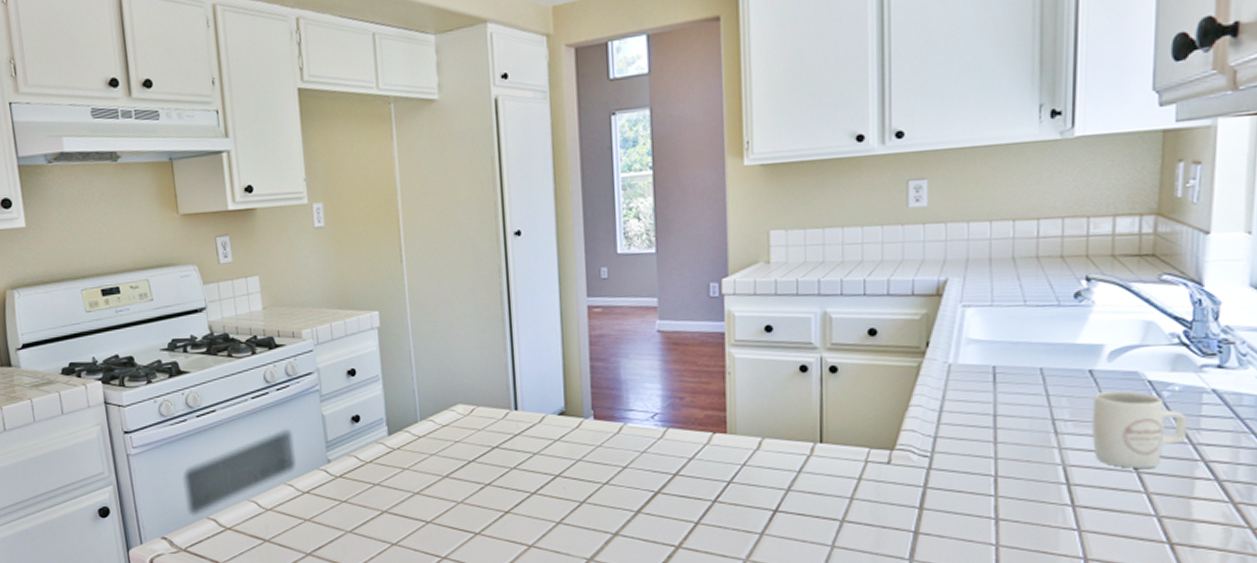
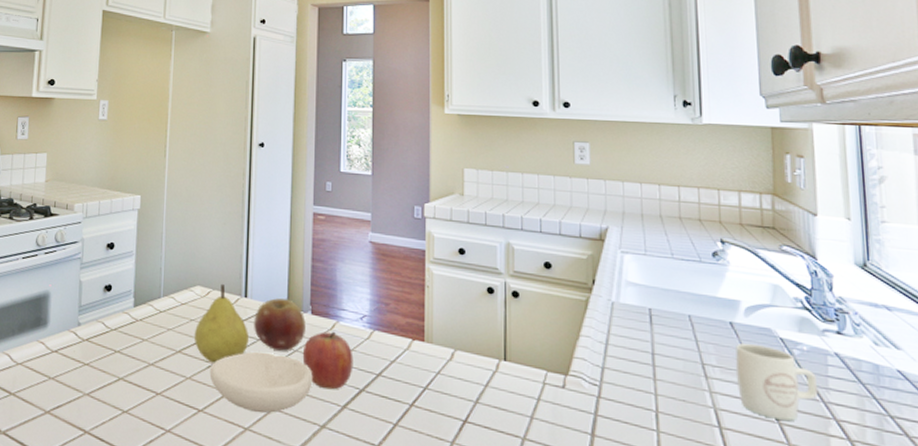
fruit: none [460,398,524,484] -> present [194,283,248,363]
bowl: none [483,465,601,529] -> present [209,351,313,414]
fruit: none [528,406,589,462] -> present [254,298,306,351]
fruit: none [586,434,646,496] -> present [302,331,354,390]

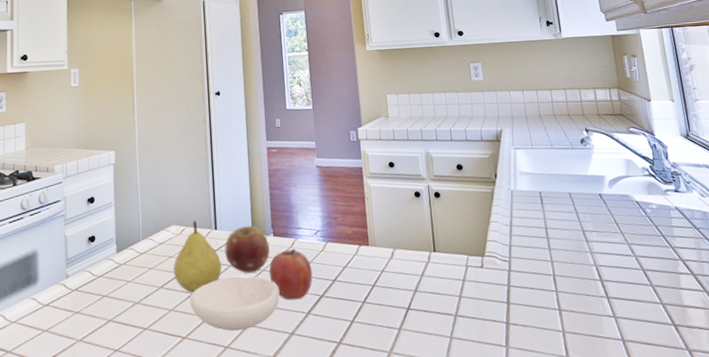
mug: present [735,343,819,421] -> none [605,208,668,267]

